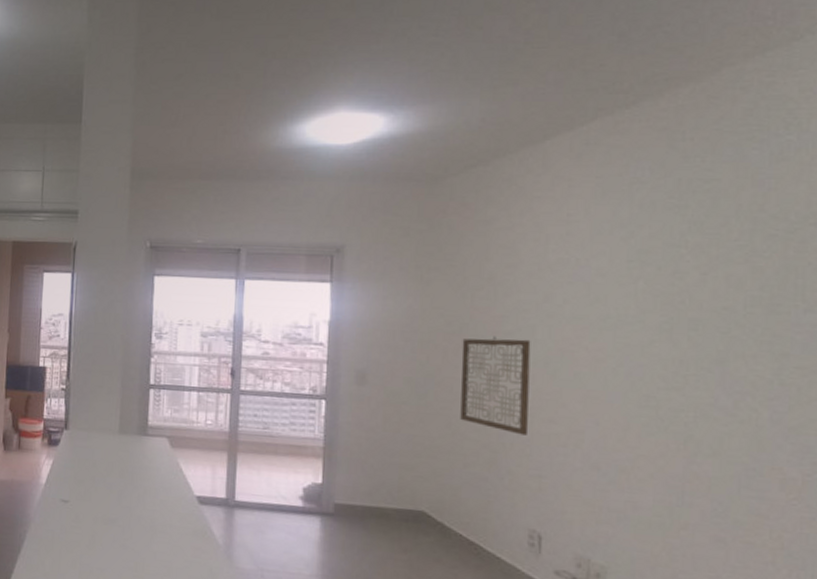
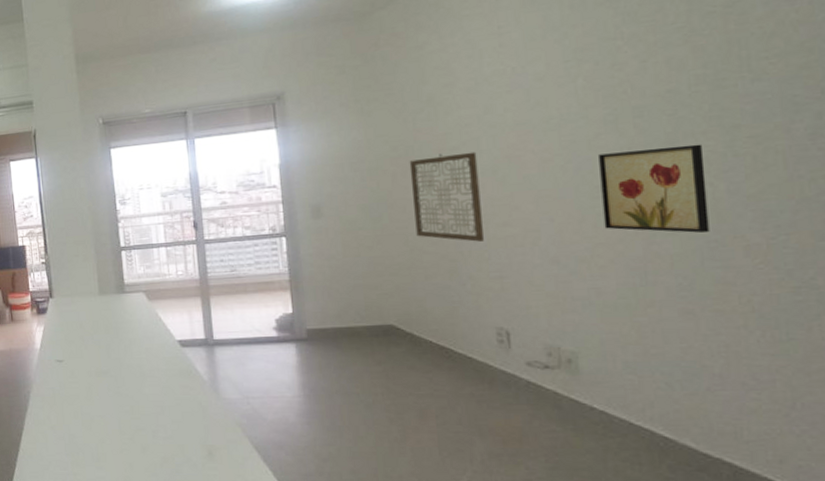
wall art: none [648,362,752,459] -> present [599,144,710,233]

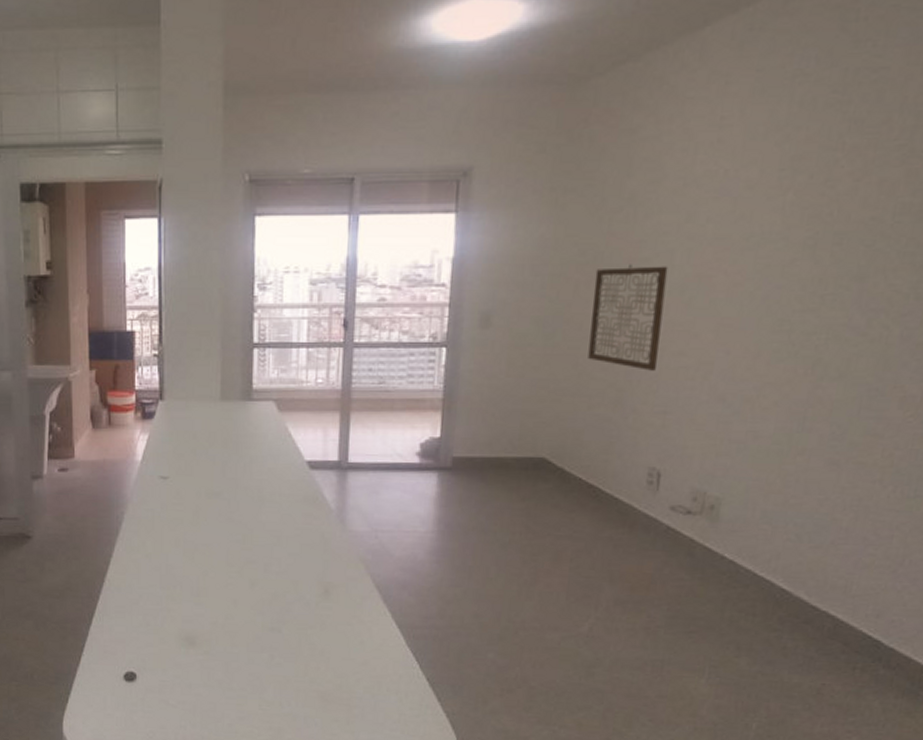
wall art: present [599,144,710,233] -> none [777,282,889,379]

